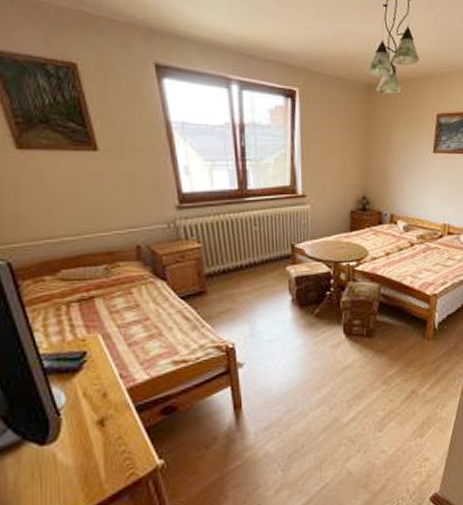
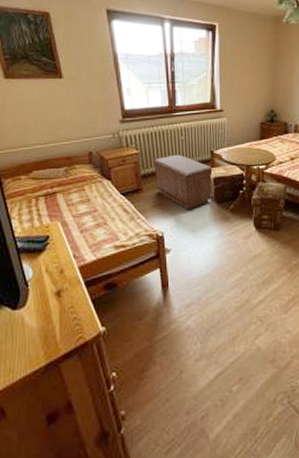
bench: none [220,248,294,316] -> present [153,154,213,211]

